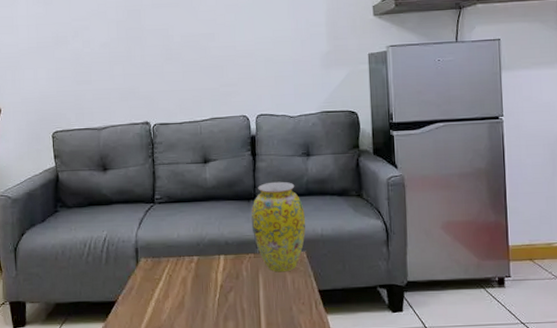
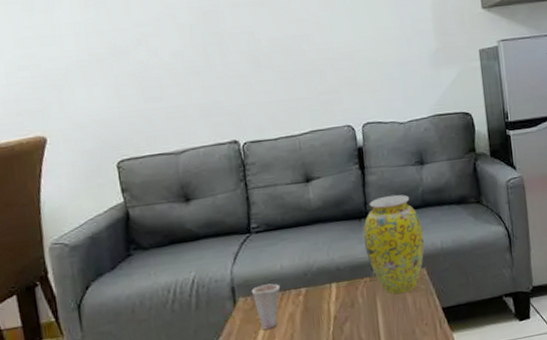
cup: none [151,249,176,289] -> present [251,283,281,330]

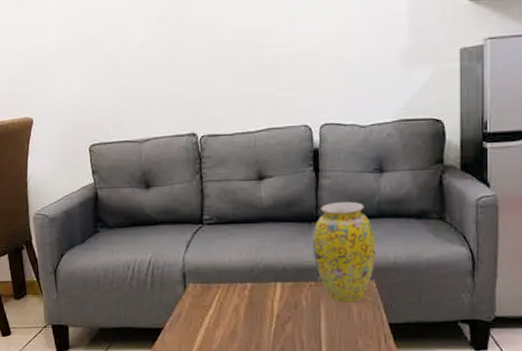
cup: present [251,283,281,330] -> none [200,274,228,317]

